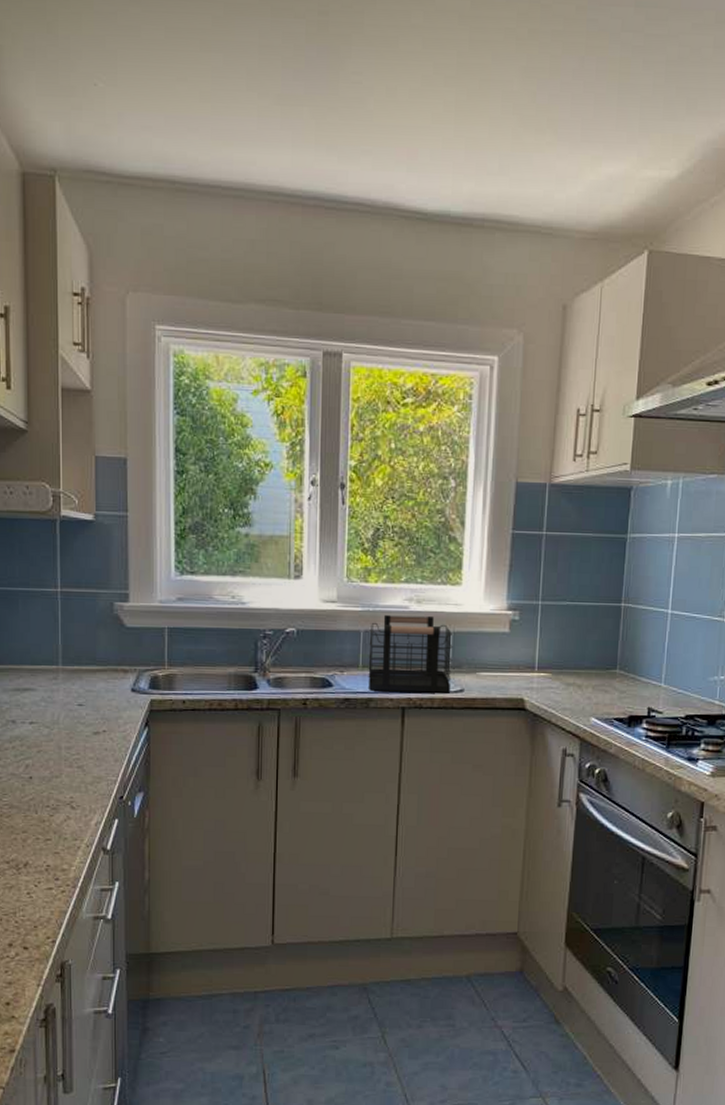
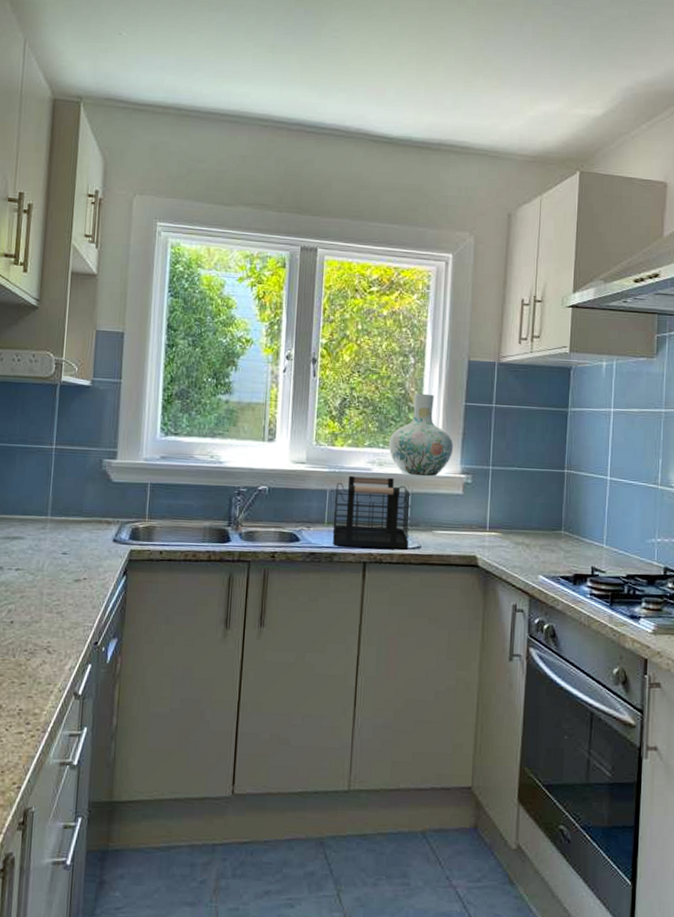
vase: none [428,521,500,614] -> present [389,393,454,477]

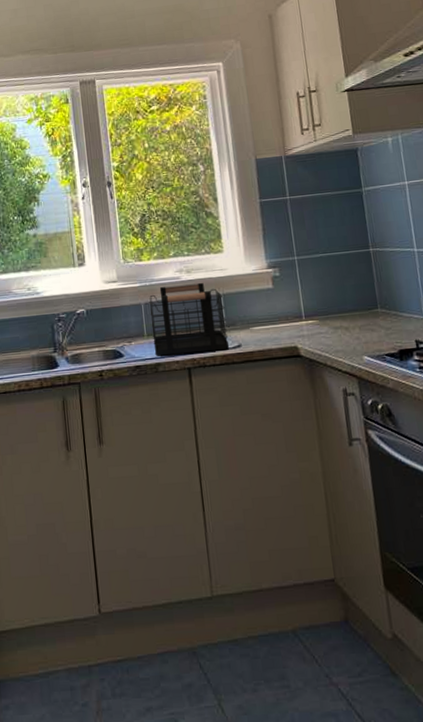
vase: present [389,393,454,477] -> none [193,196,257,278]

